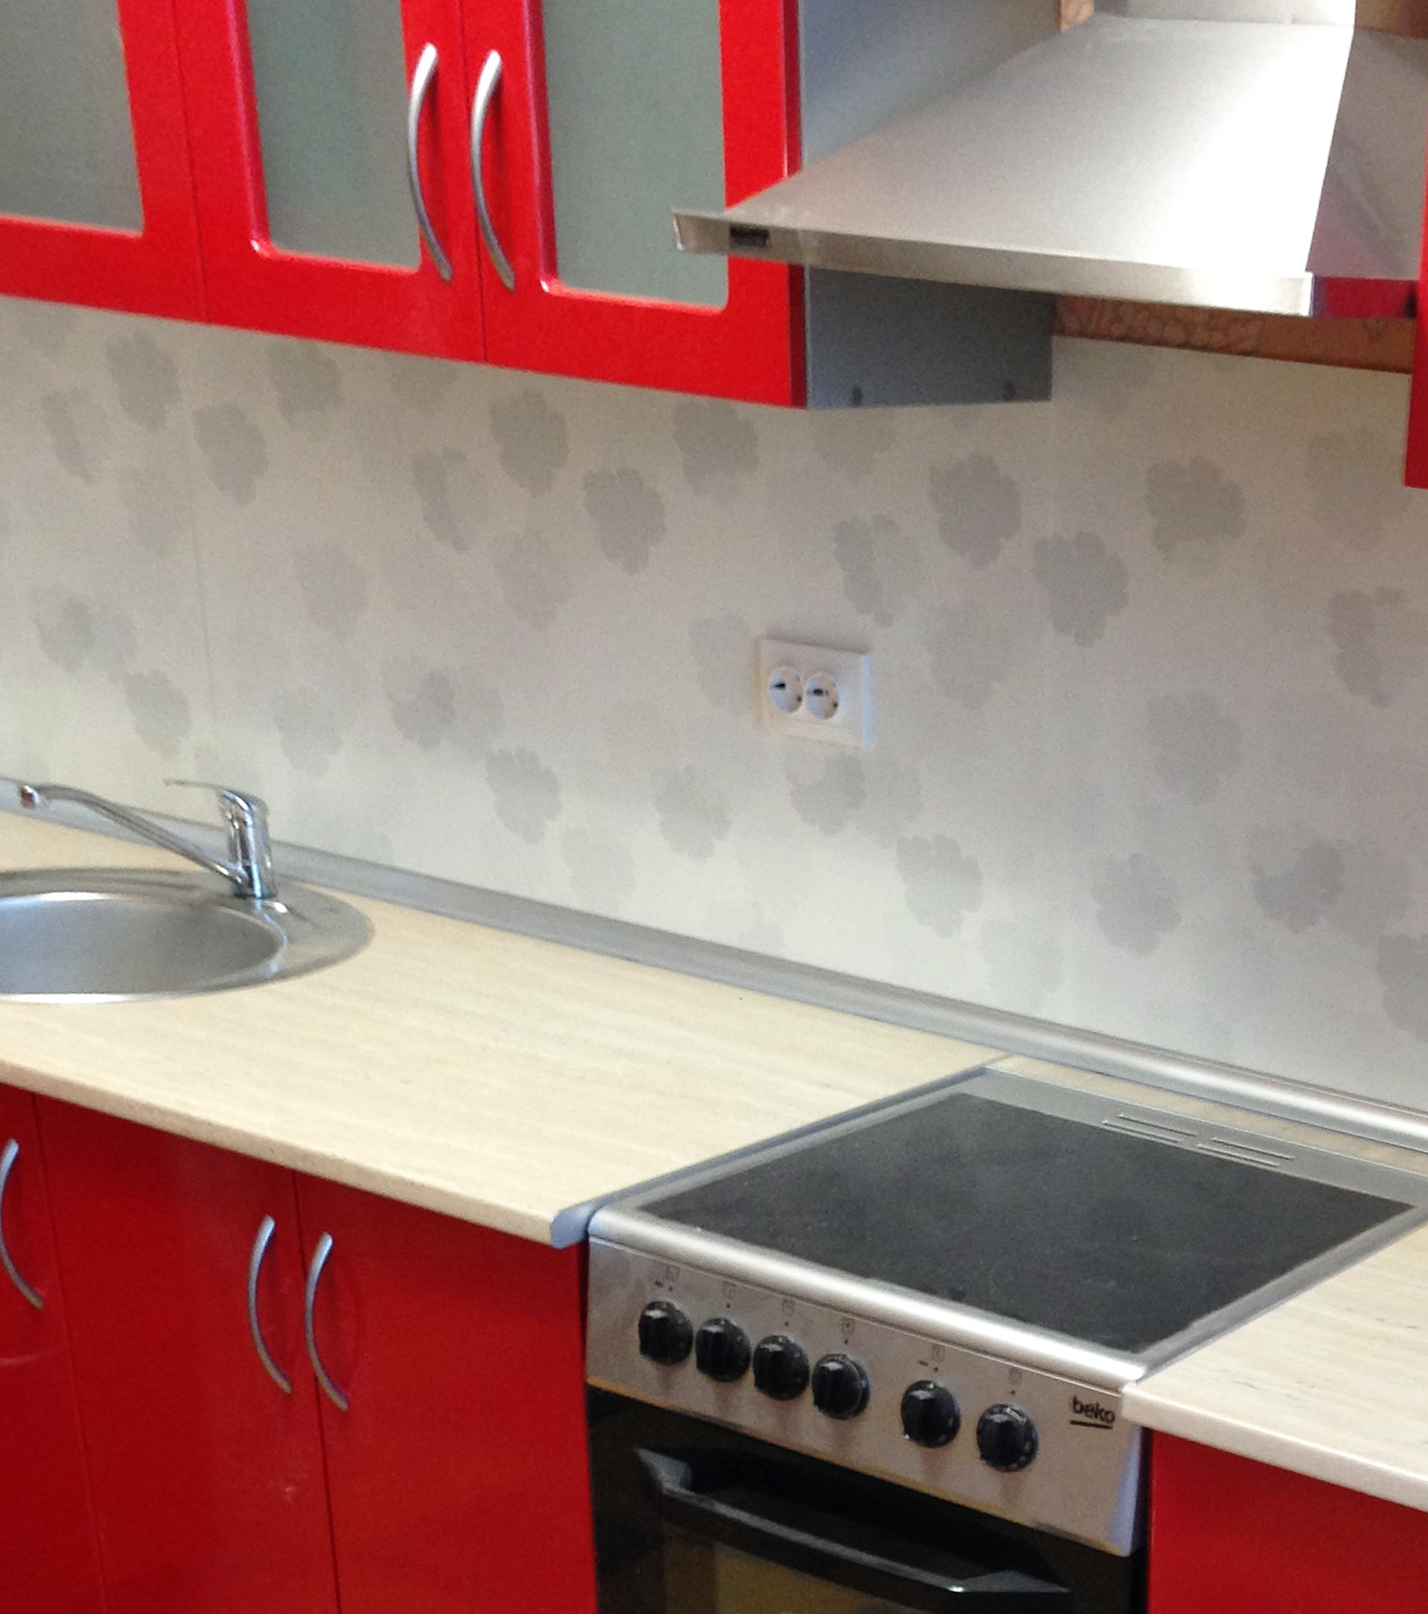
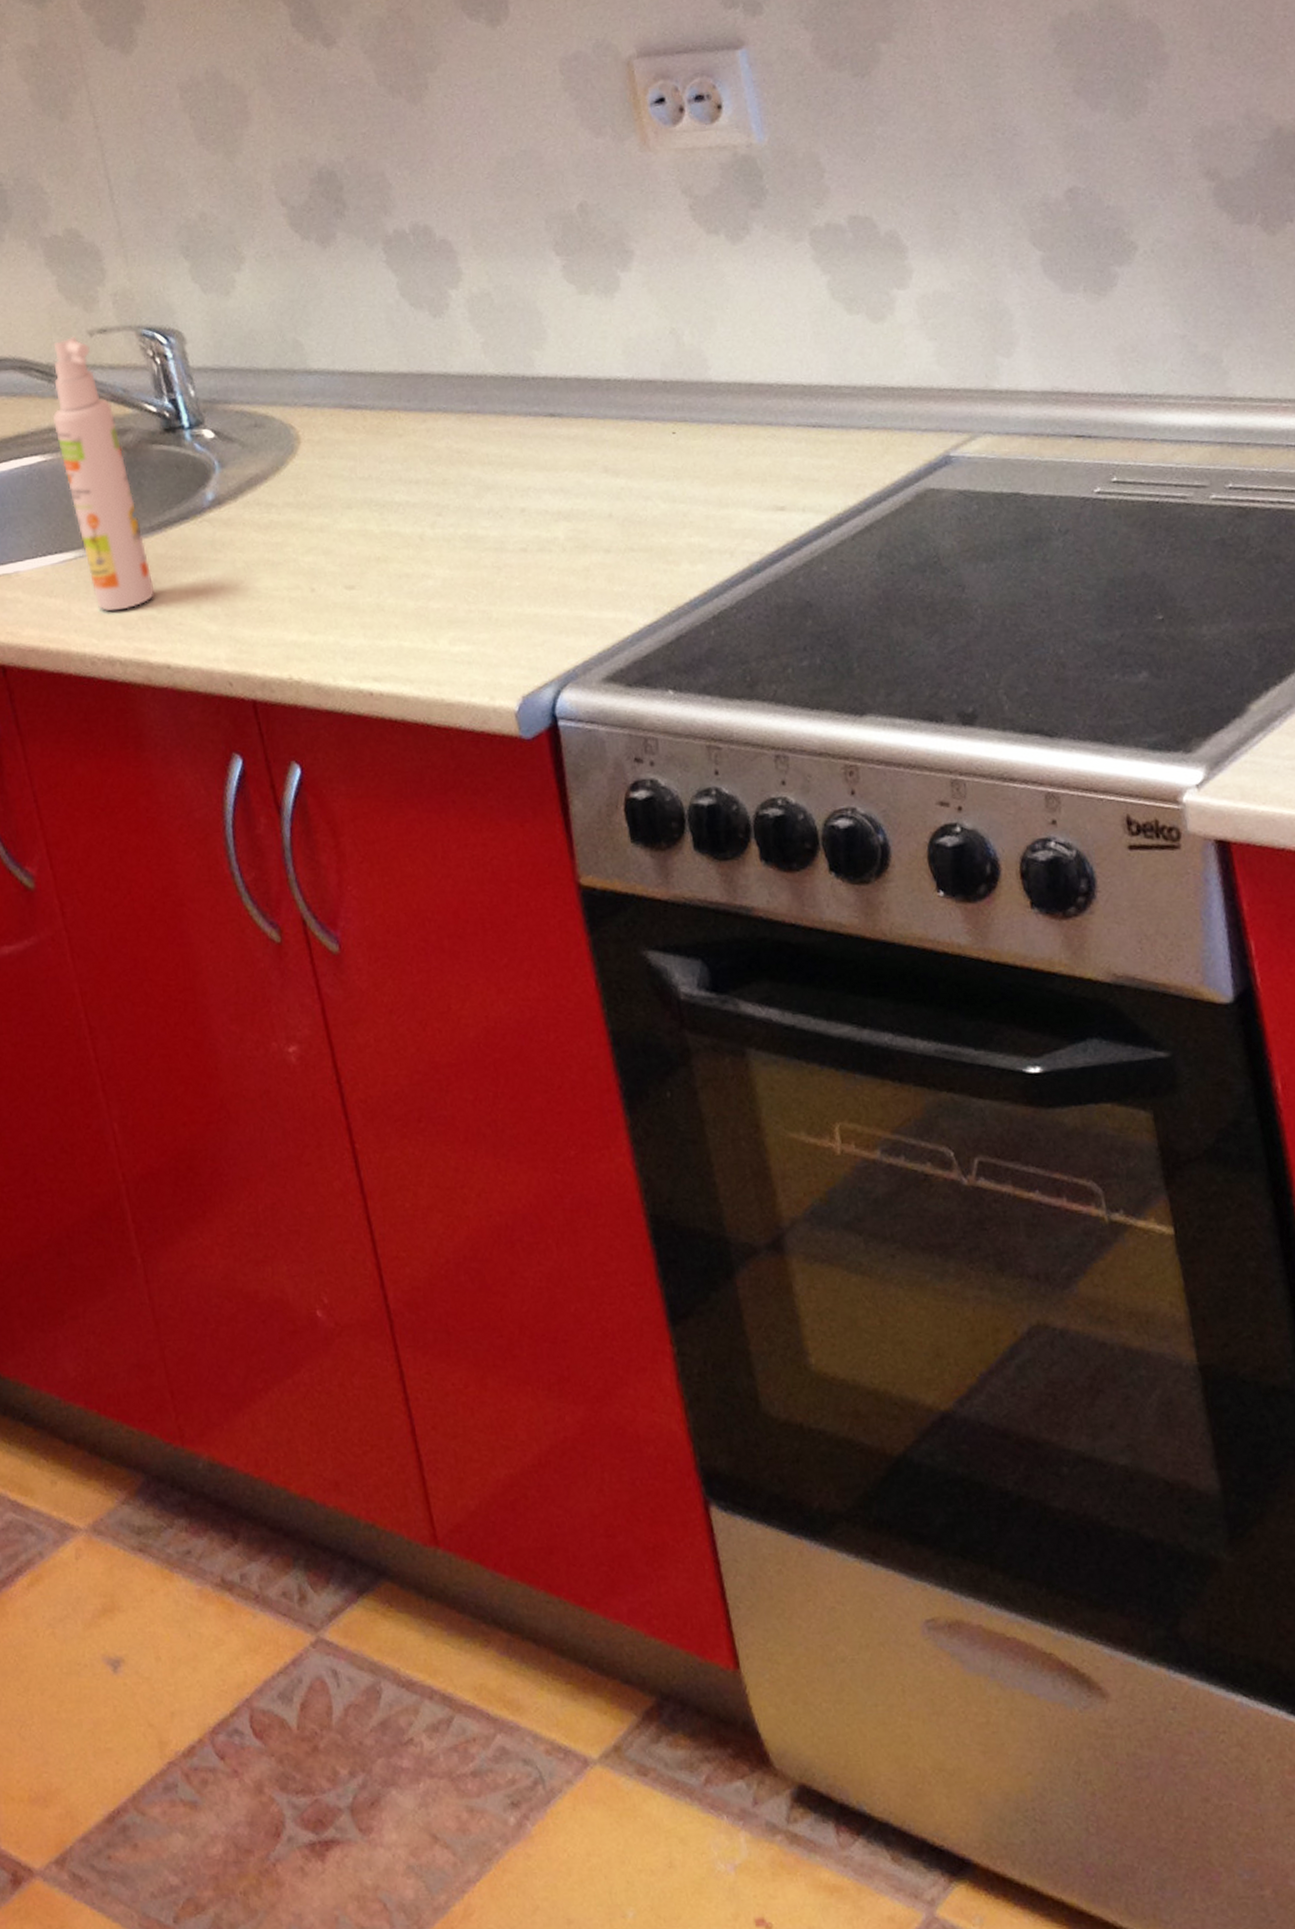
spray bottle: none [115,780,204,1062] -> present [52,336,155,612]

